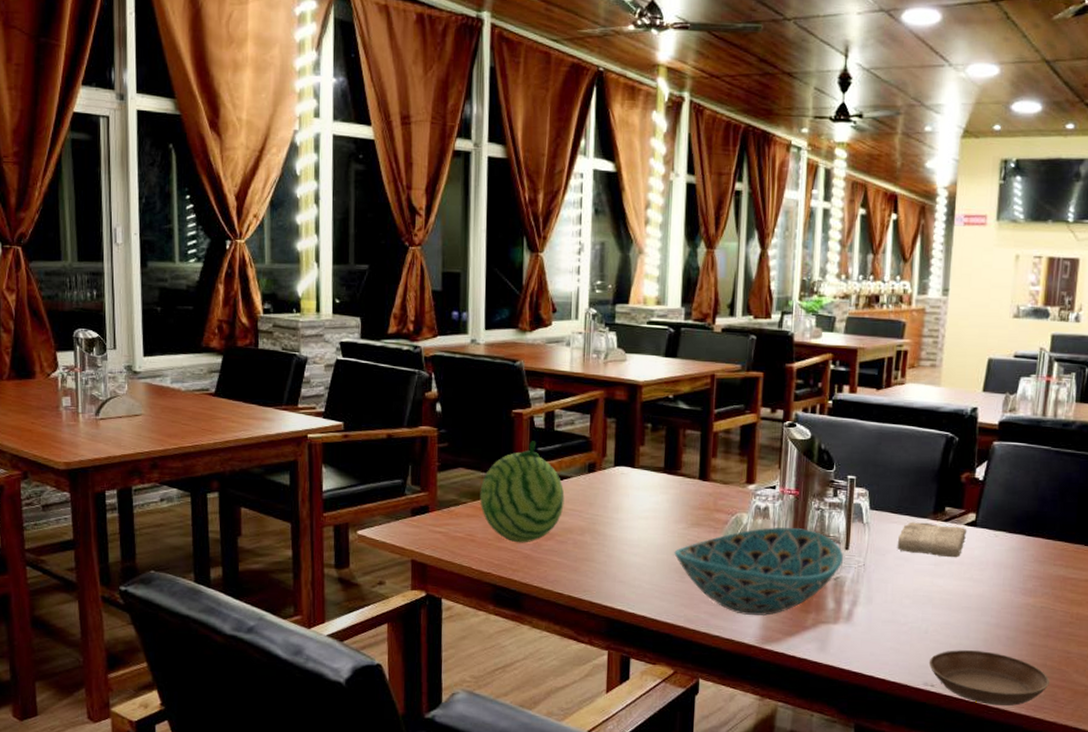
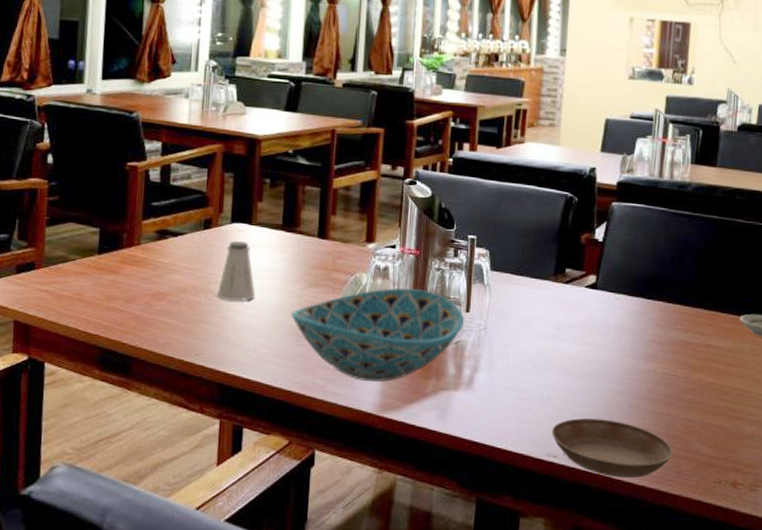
fruit: present [480,441,565,543] -> none [89,195,179,303]
saltshaker: none [603,484,639,540] -> present [217,241,255,301]
washcloth: present [897,522,967,558] -> none [518,283,588,322]

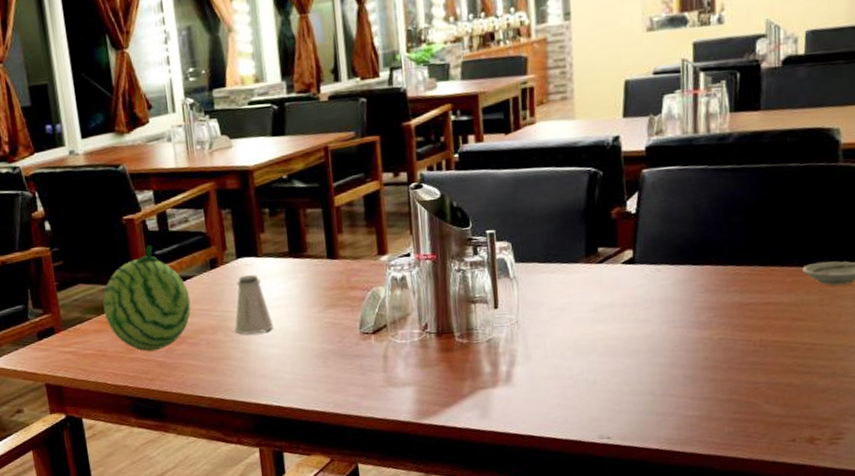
fruit: none [89,195,179,303] -> present [103,245,191,352]
bowl: present [291,288,465,383] -> none [312,293,494,392]
saucer: present [551,418,673,479] -> none [601,394,738,450]

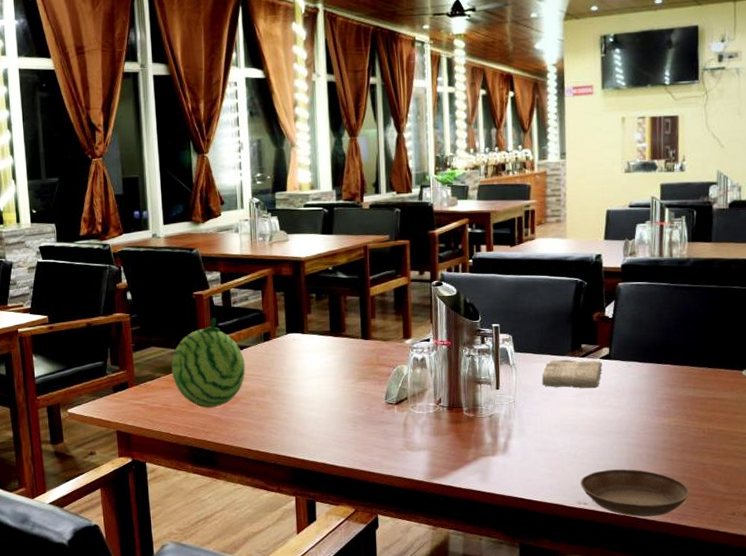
saltshaker: present [235,275,273,334] -> none [281,348,313,398]
washcloth: none [550,266,626,302] -> present [541,359,603,389]
saucer: none [601,394,738,450] -> present [580,469,690,517]

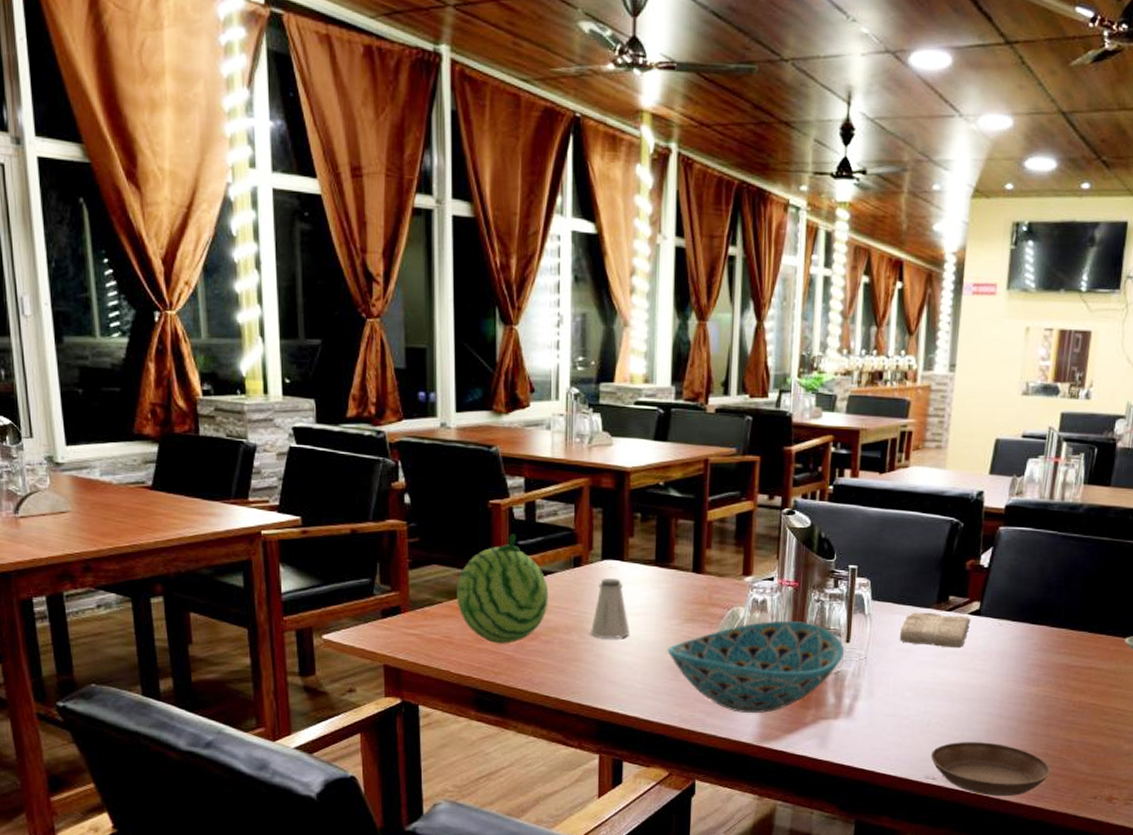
saltshaker: none [281,348,313,398] -> present [591,579,630,638]
bowl: none [346,374,496,455] -> present [667,620,845,714]

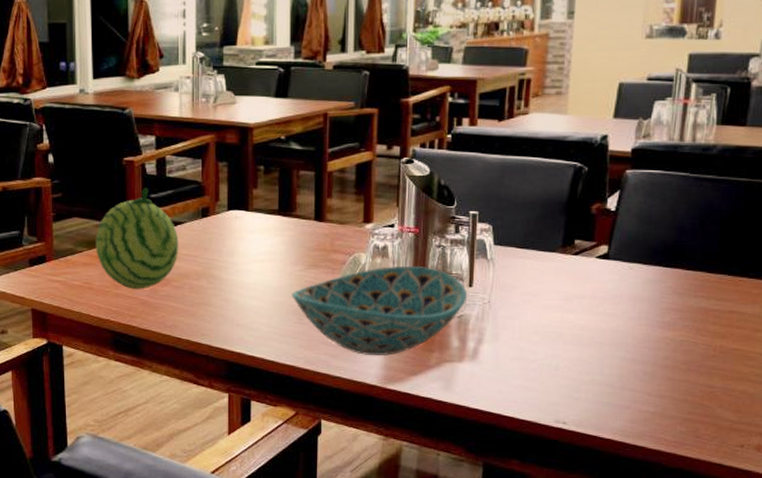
saltshaker: present [591,579,630,638] -> none [219,228,255,283]
washcloth: present [899,612,971,648] -> none [523,256,599,292]
saucer: present [930,742,1051,797] -> none [560,386,691,443]

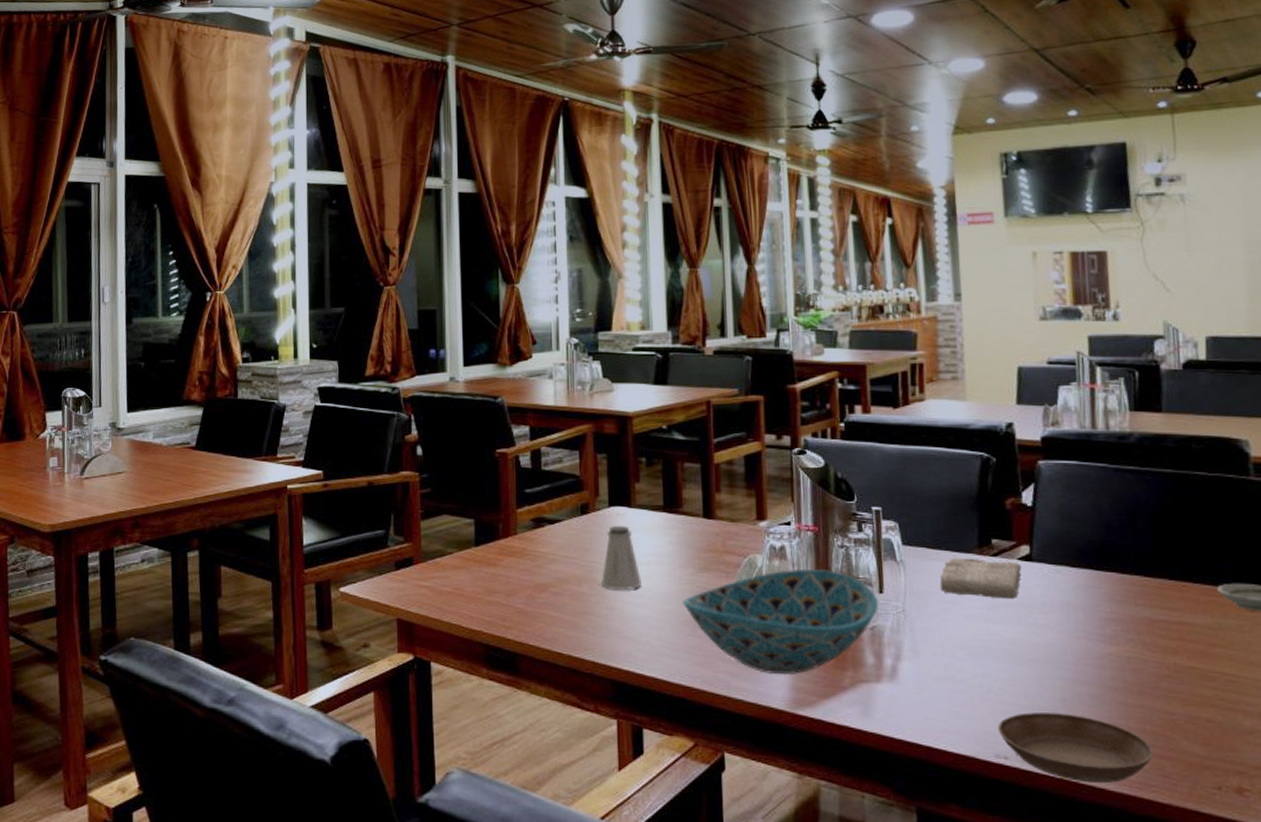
fruit: present [95,188,179,290] -> none [466,482,557,596]
saltshaker: none [219,228,255,283] -> present [601,526,642,589]
washcloth: none [523,256,599,292] -> present [939,558,1022,600]
saucer: none [560,386,691,443] -> present [997,712,1154,784]

